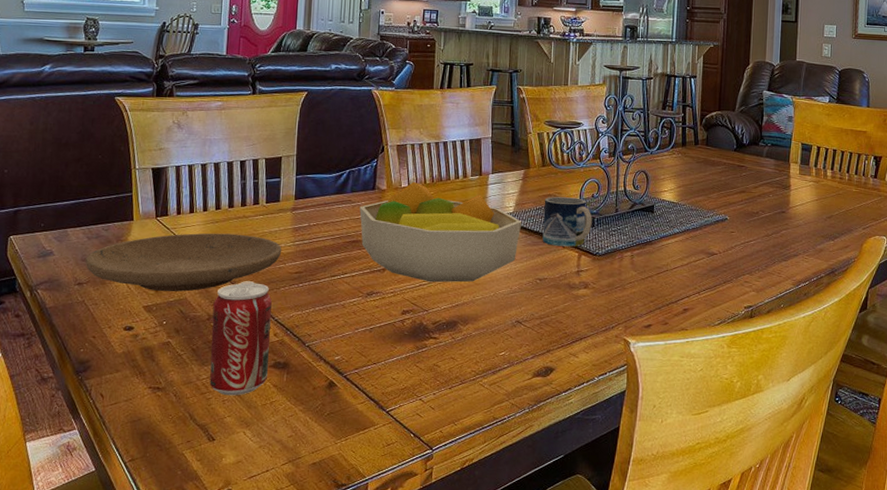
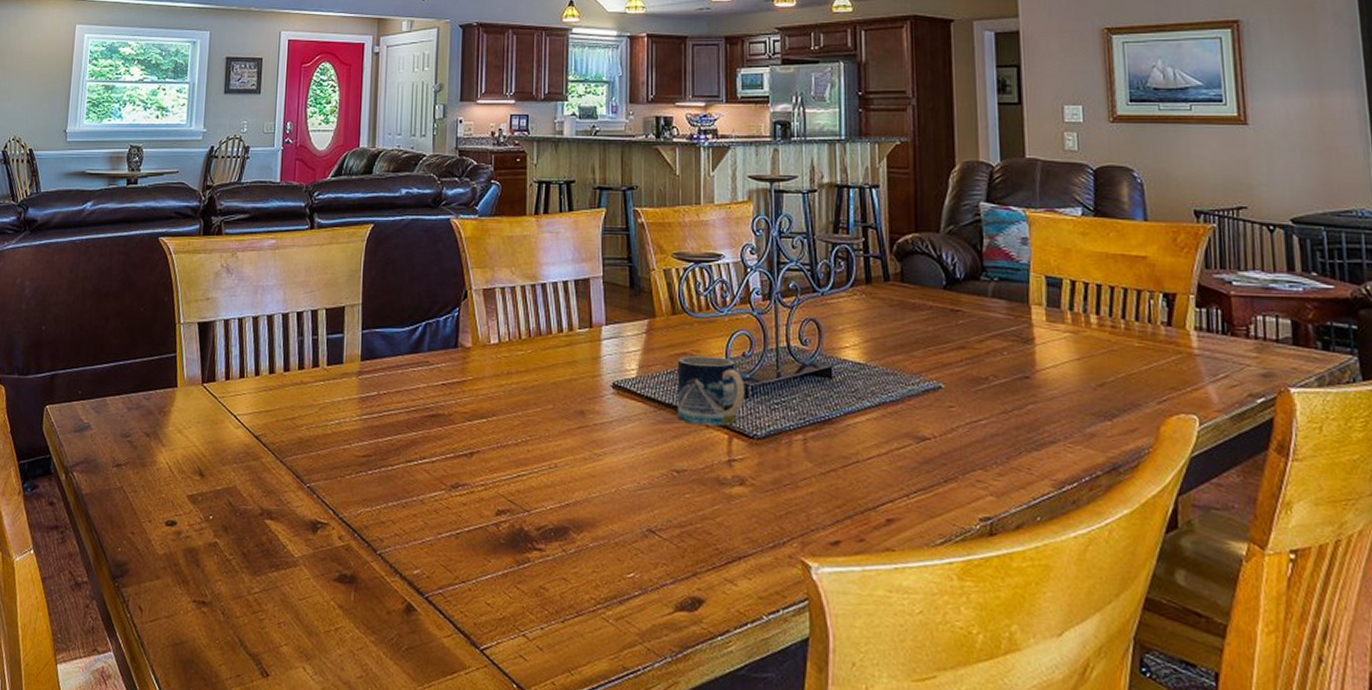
plate: present [85,233,282,292] -> none [124,403,347,479]
beverage can: present [209,281,272,396] -> none [262,466,335,618]
fruit bowl: present [359,181,522,283] -> none [439,336,649,473]

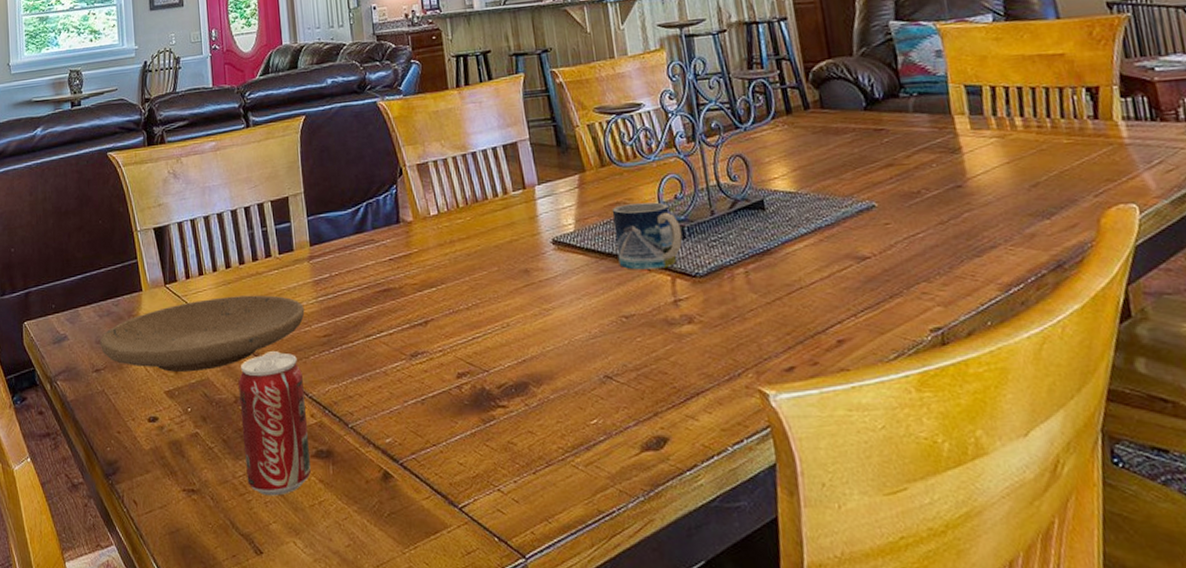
plate: none [124,403,347,479] -> present [99,295,305,373]
beverage can: none [262,466,335,618] -> present [238,351,311,496]

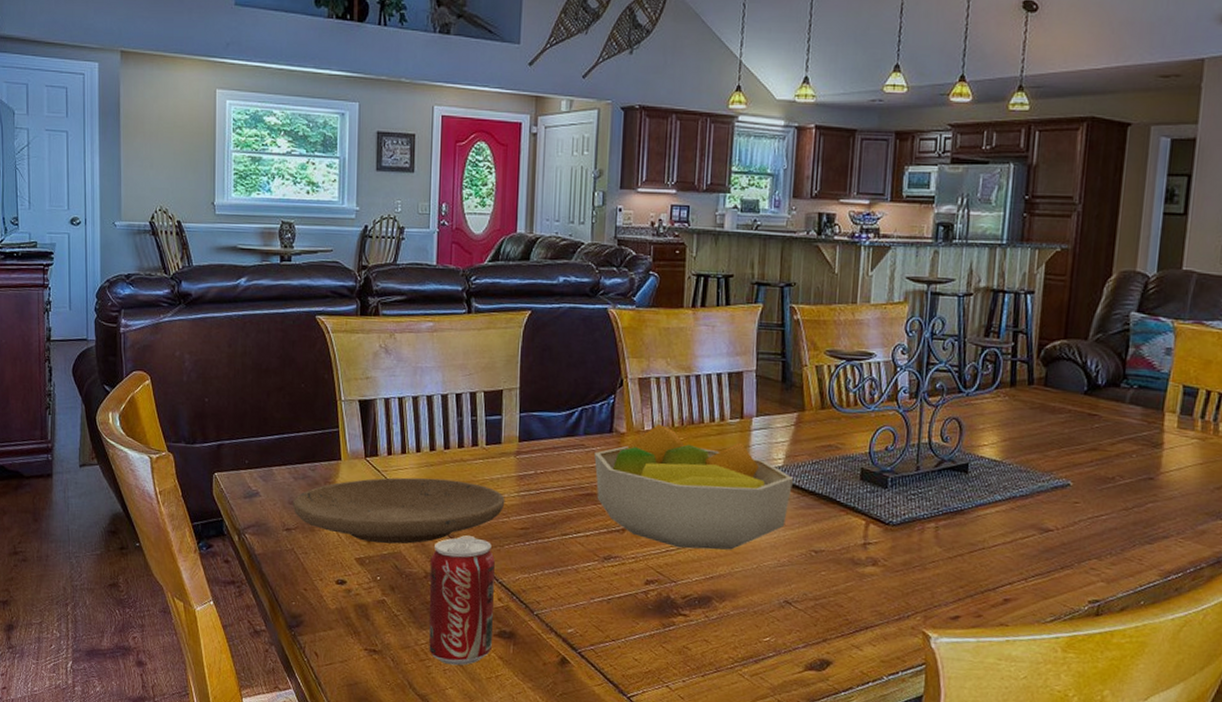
fruit bowl: none [385,206,589,334] -> present [594,423,794,550]
mug: present [612,202,683,270] -> none [819,448,885,513]

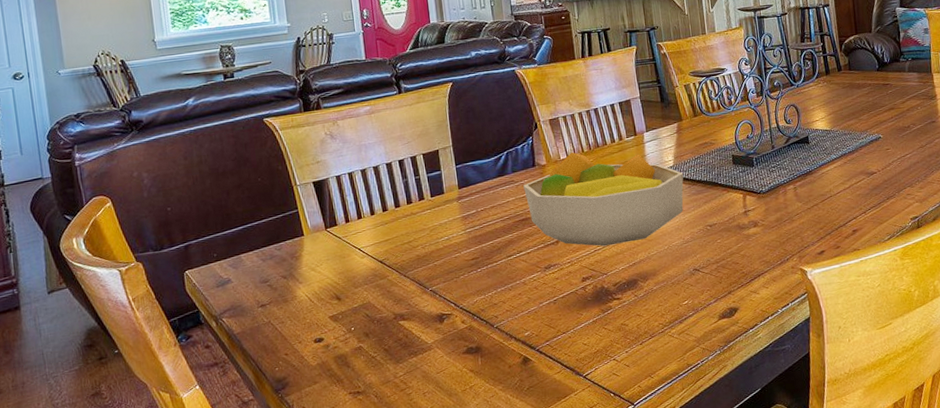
plate: present [292,477,505,544] -> none [263,230,455,300]
beverage can: present [429,535,495,666] -> none [397,274,463,388]

